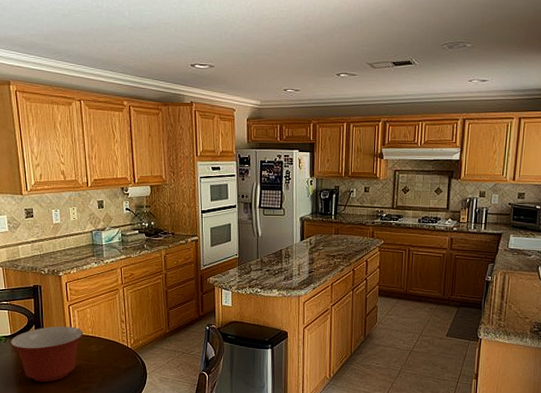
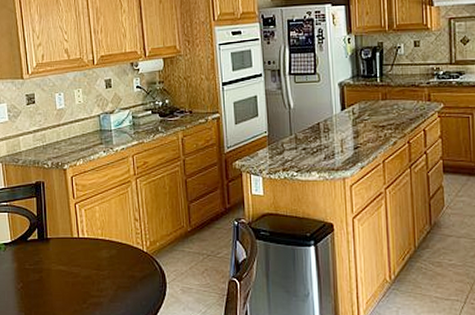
mixing bowl: present [10,326,84,382] -> none [10,229,92,297]

